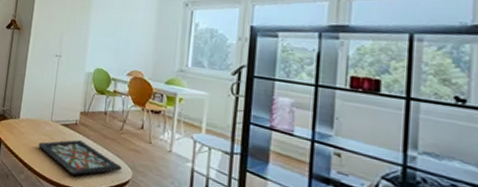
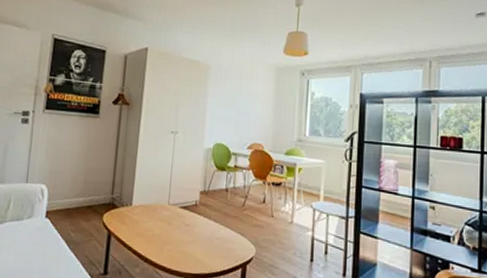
decorative tray: present [38,139,122,176] -> none [155,221,245,261]

